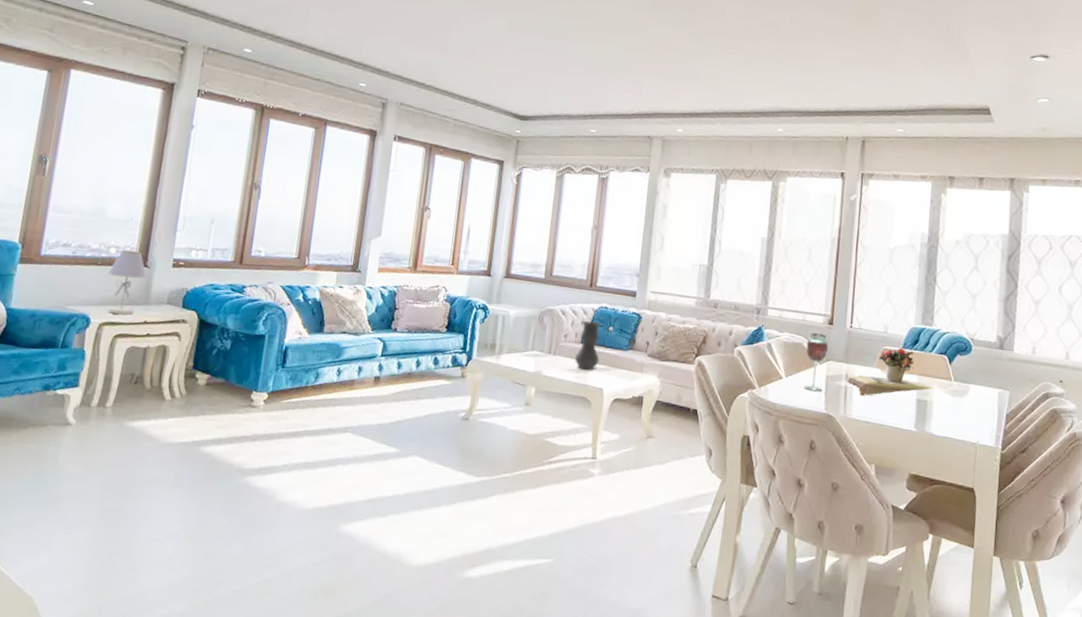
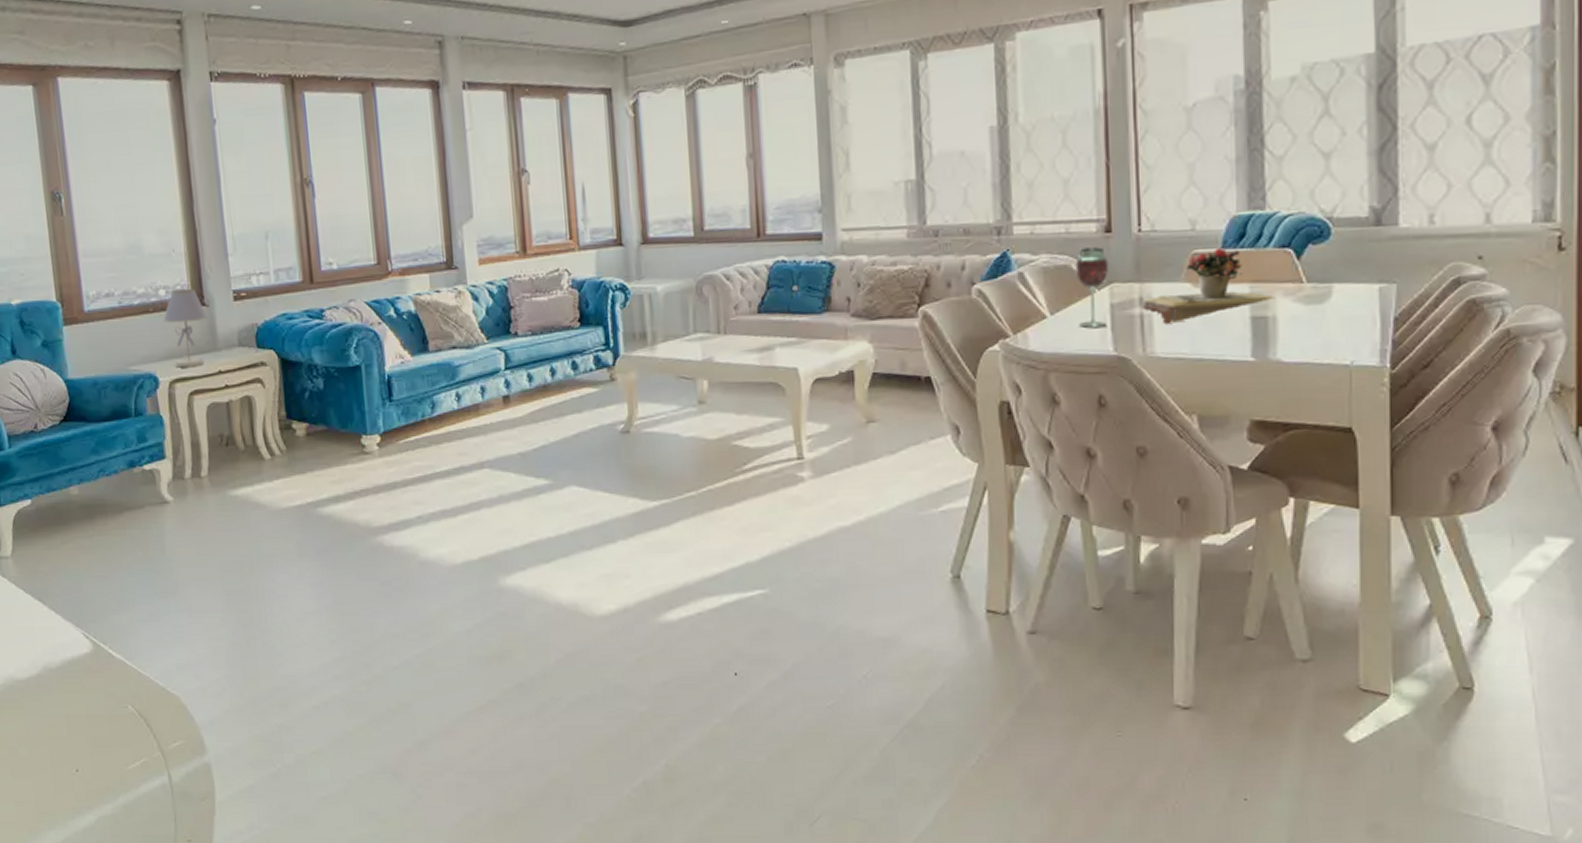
vase: present [574,320,602,372] -> none [752,282,787,349]

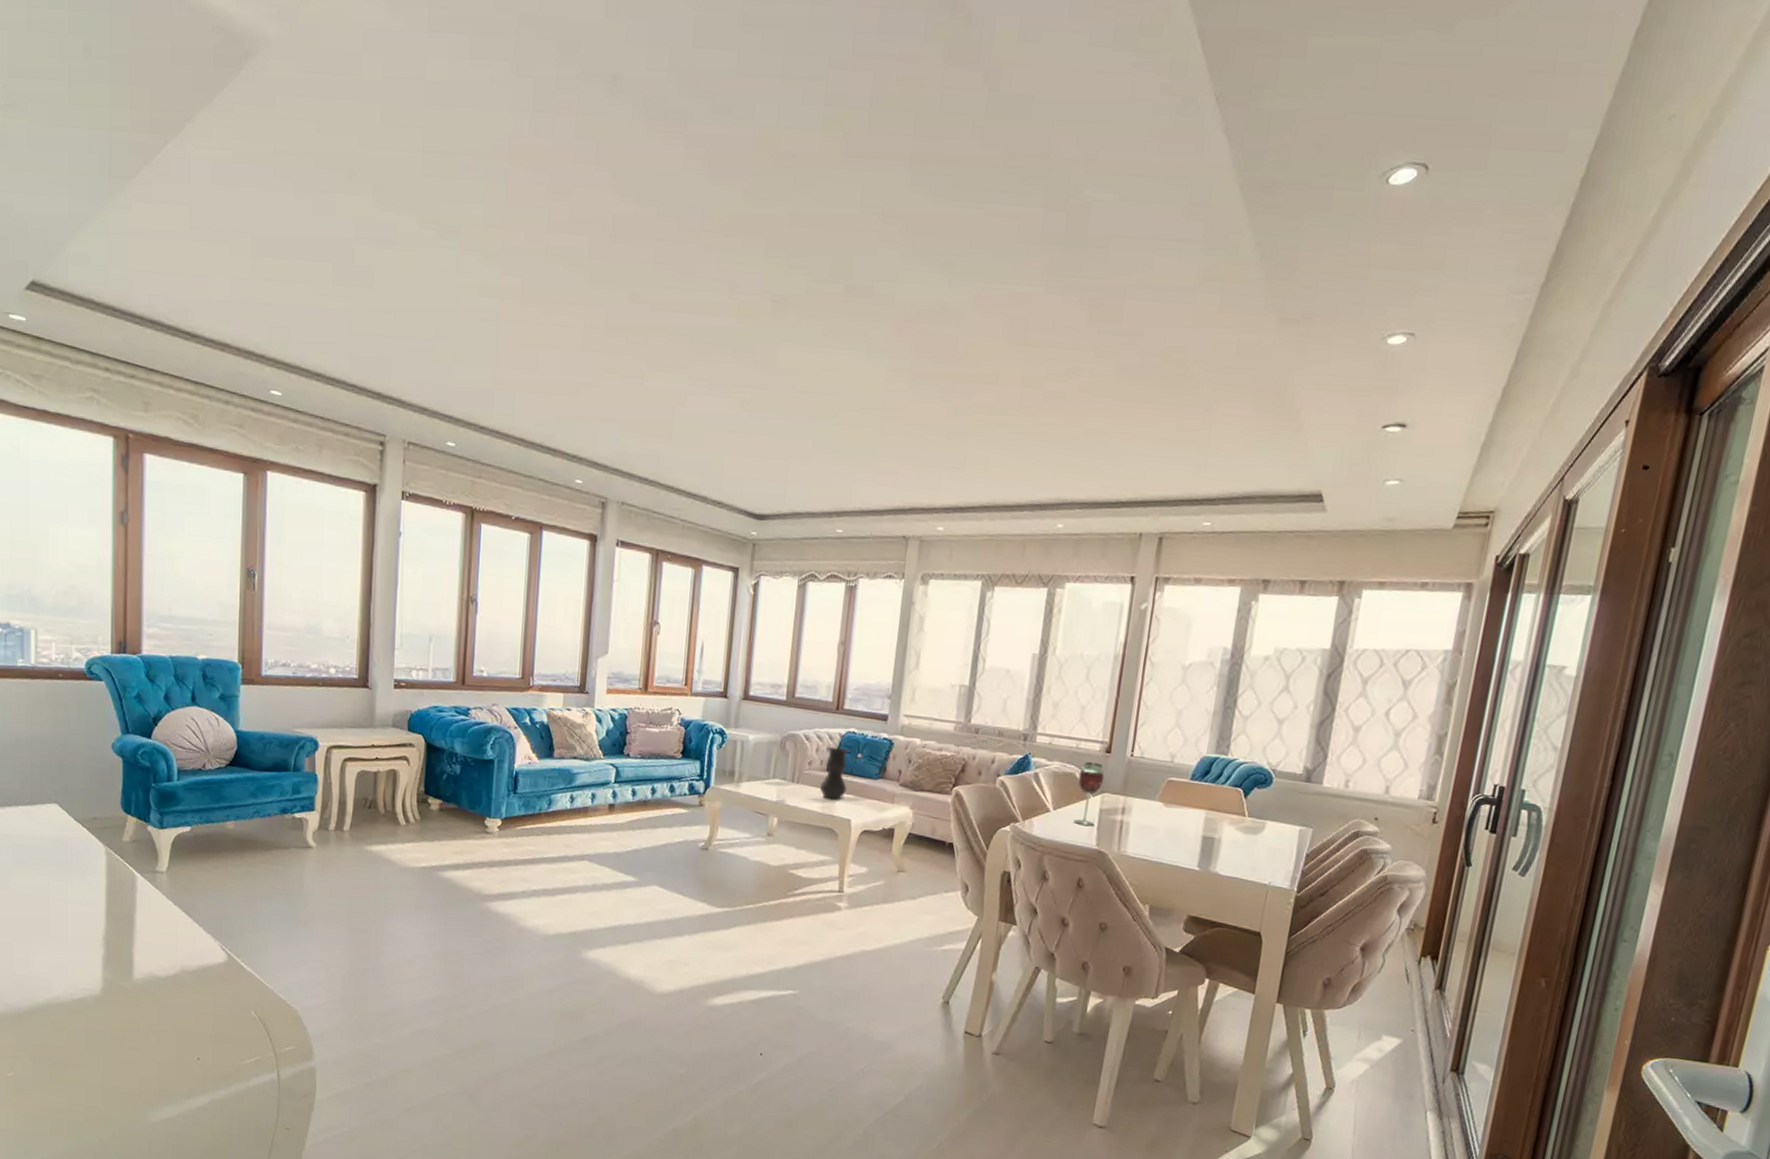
table lamp: present [163,289,208,368] -> none [330,670,369,739]
vase: none [752,282,787,349] -> present [819,746,850,801]
flower arrangement: present [1141,248,1275,325] -> none [1122,779,1223,832]

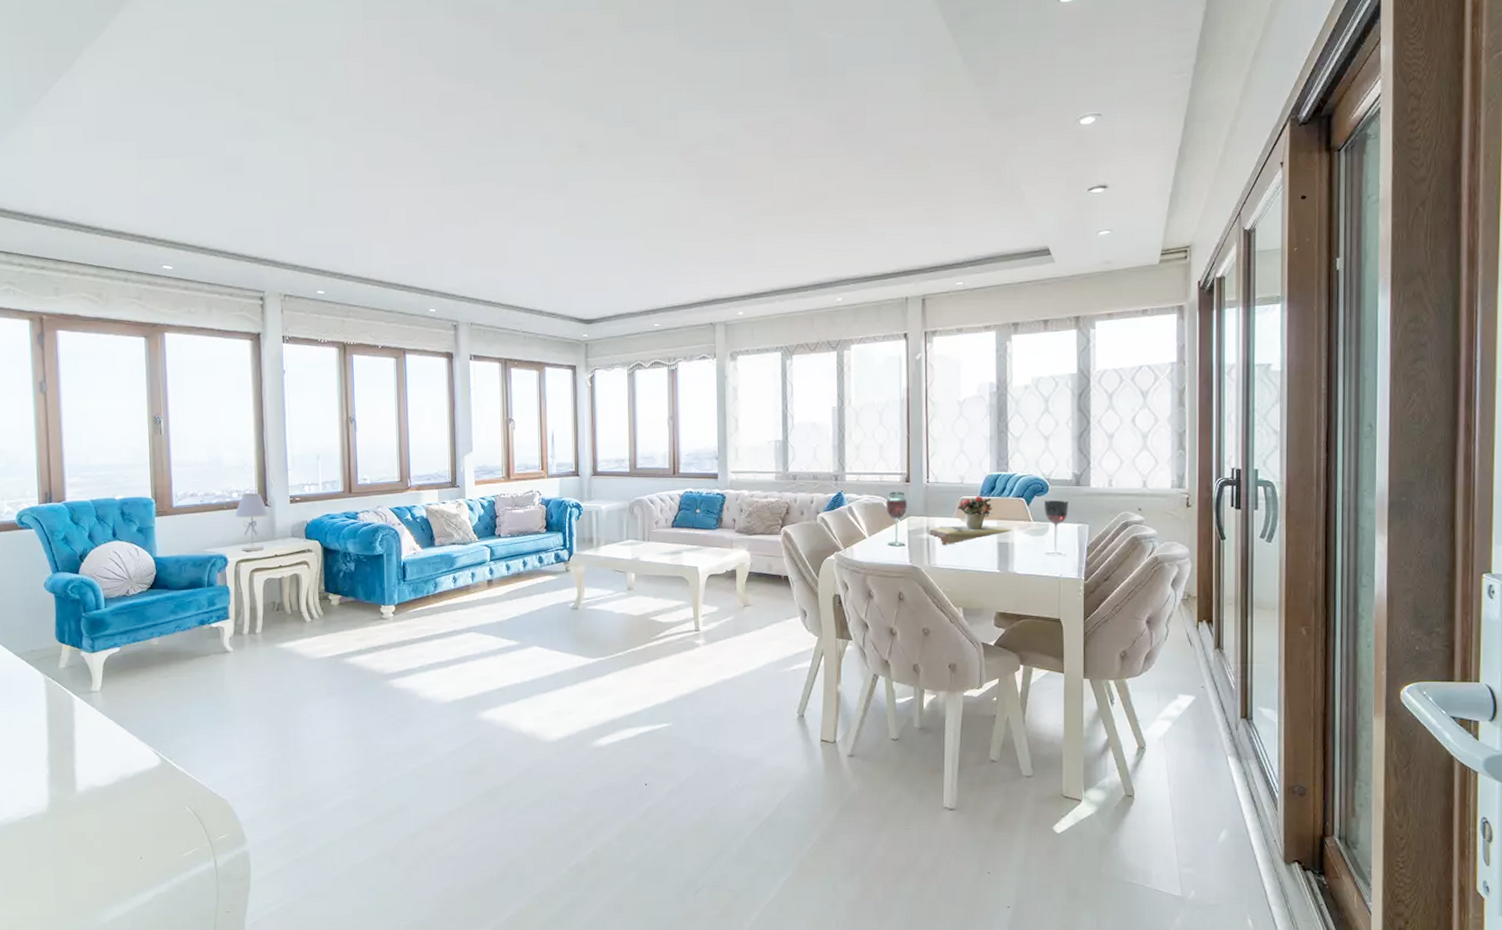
table lamp: none [330,670,369,739] -> present [234,493,269,551]
vase: present [819,746,850,801] -> none [667,506,691,553]
flower arrangement: none [1122,779,1223,832] -> present [928,496,1013,546]
wineglass: none [1254,794,1294,862] -> present [1044,500,1068,557]

